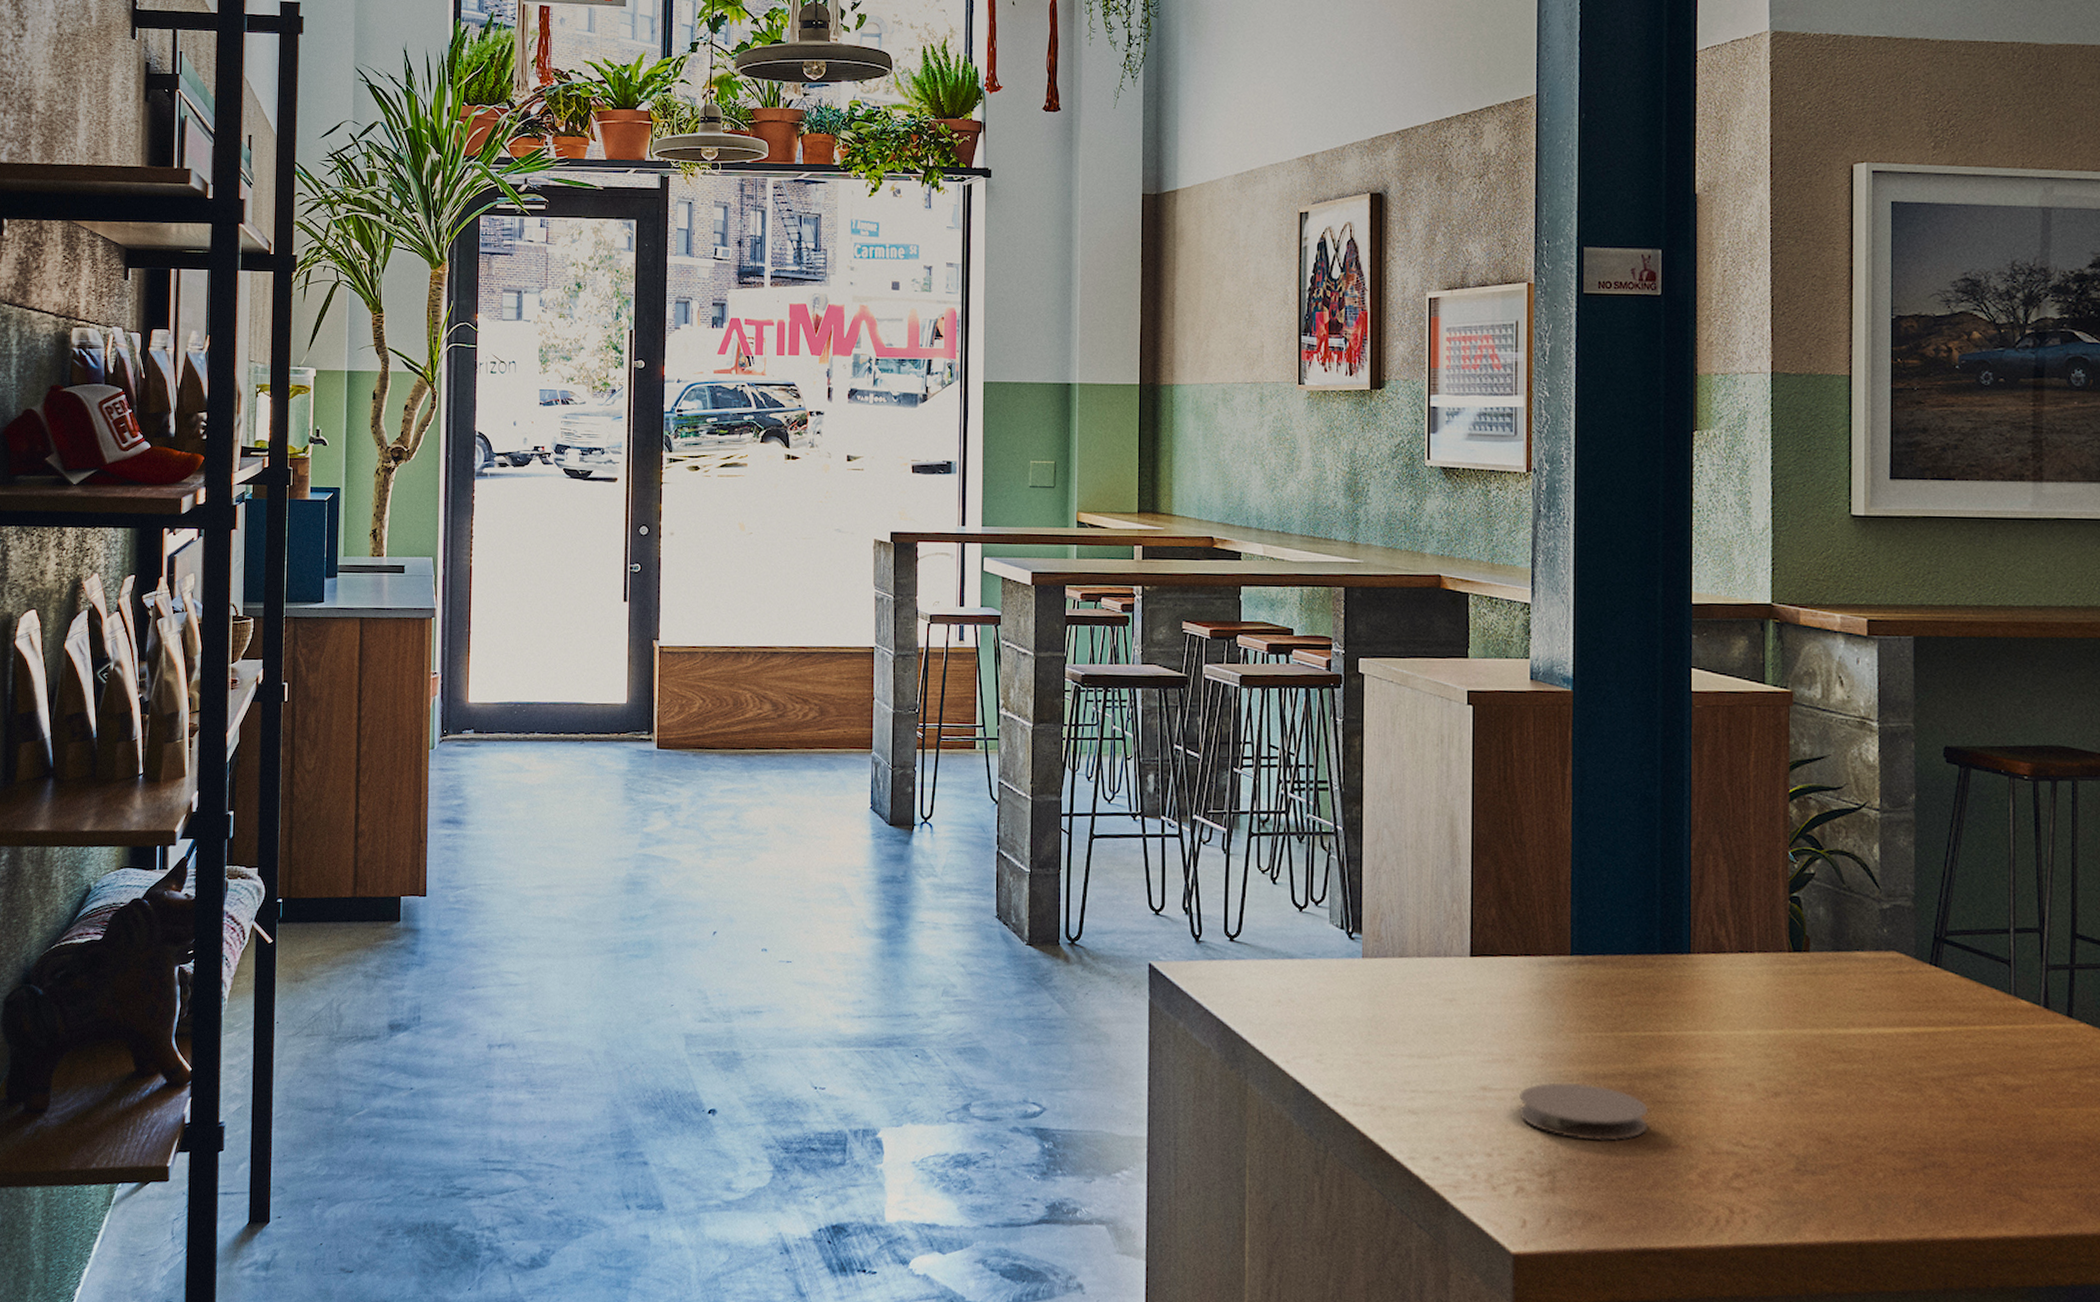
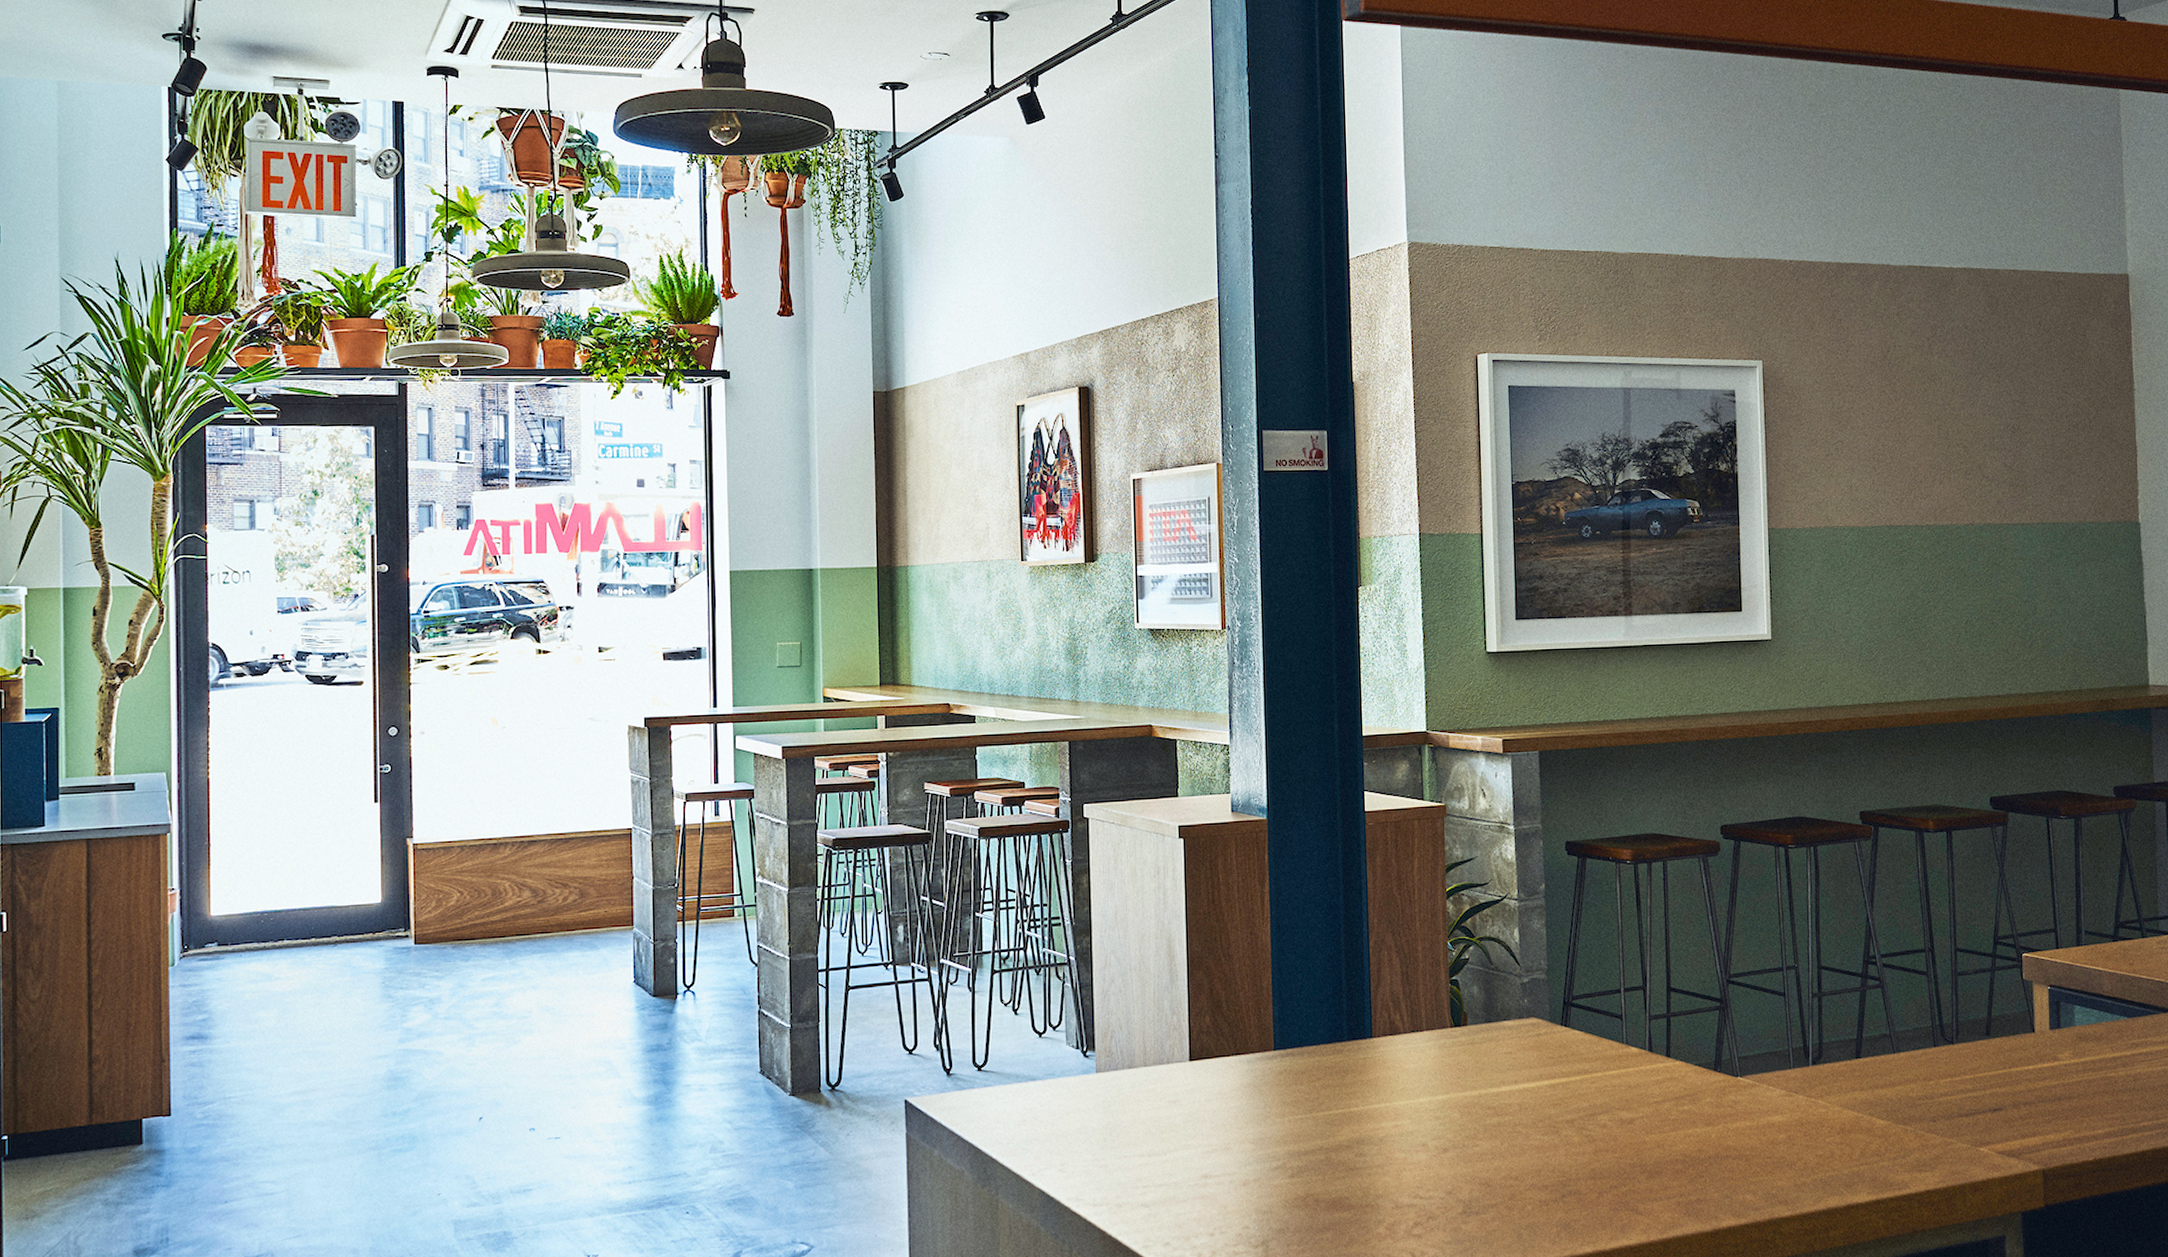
coaster: present [1518,1082,1649,1141] -> none [1234,1161,1344,1211]

